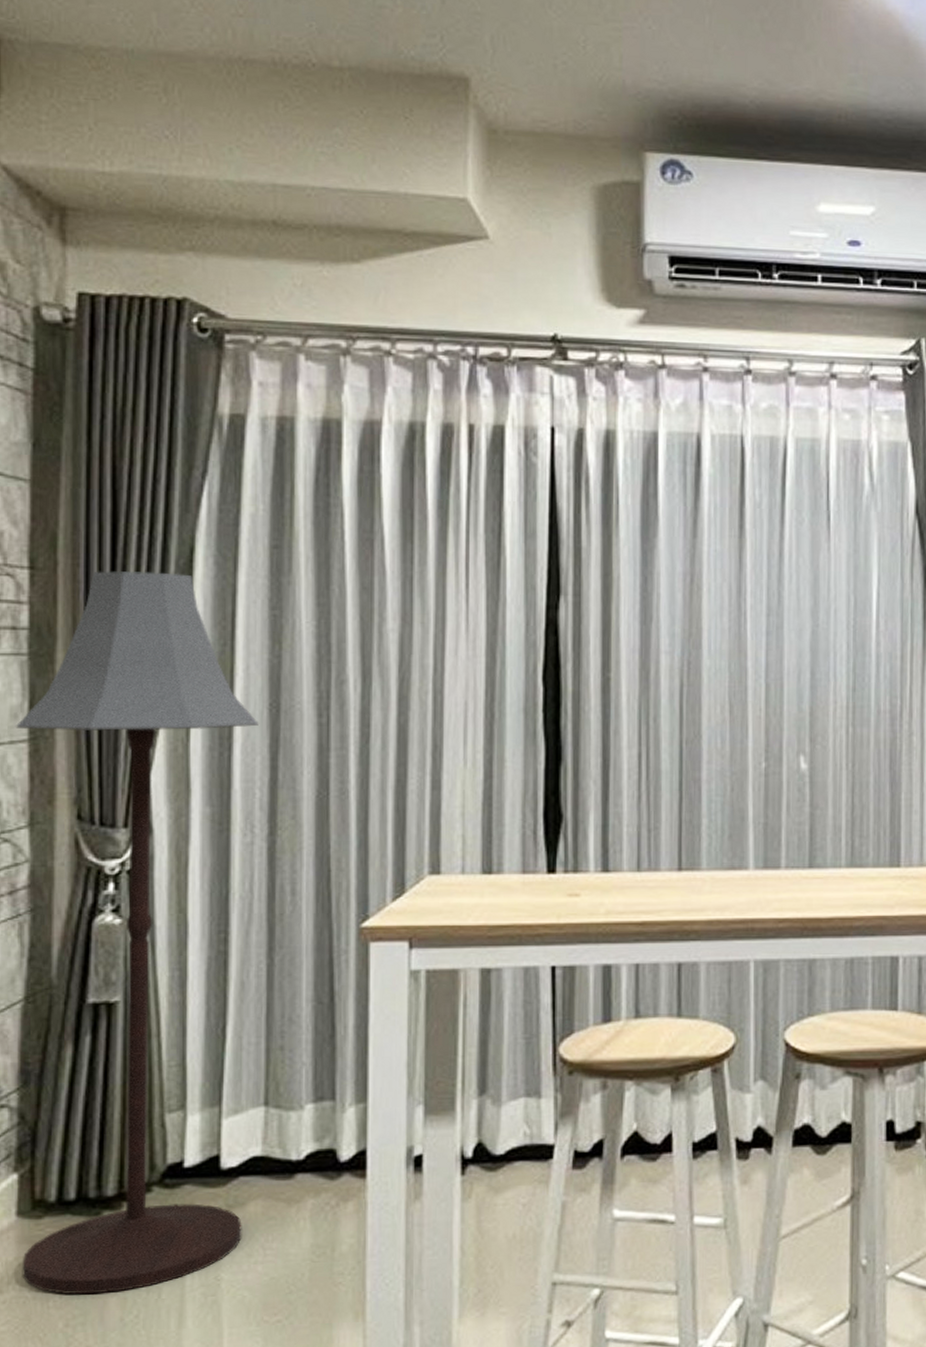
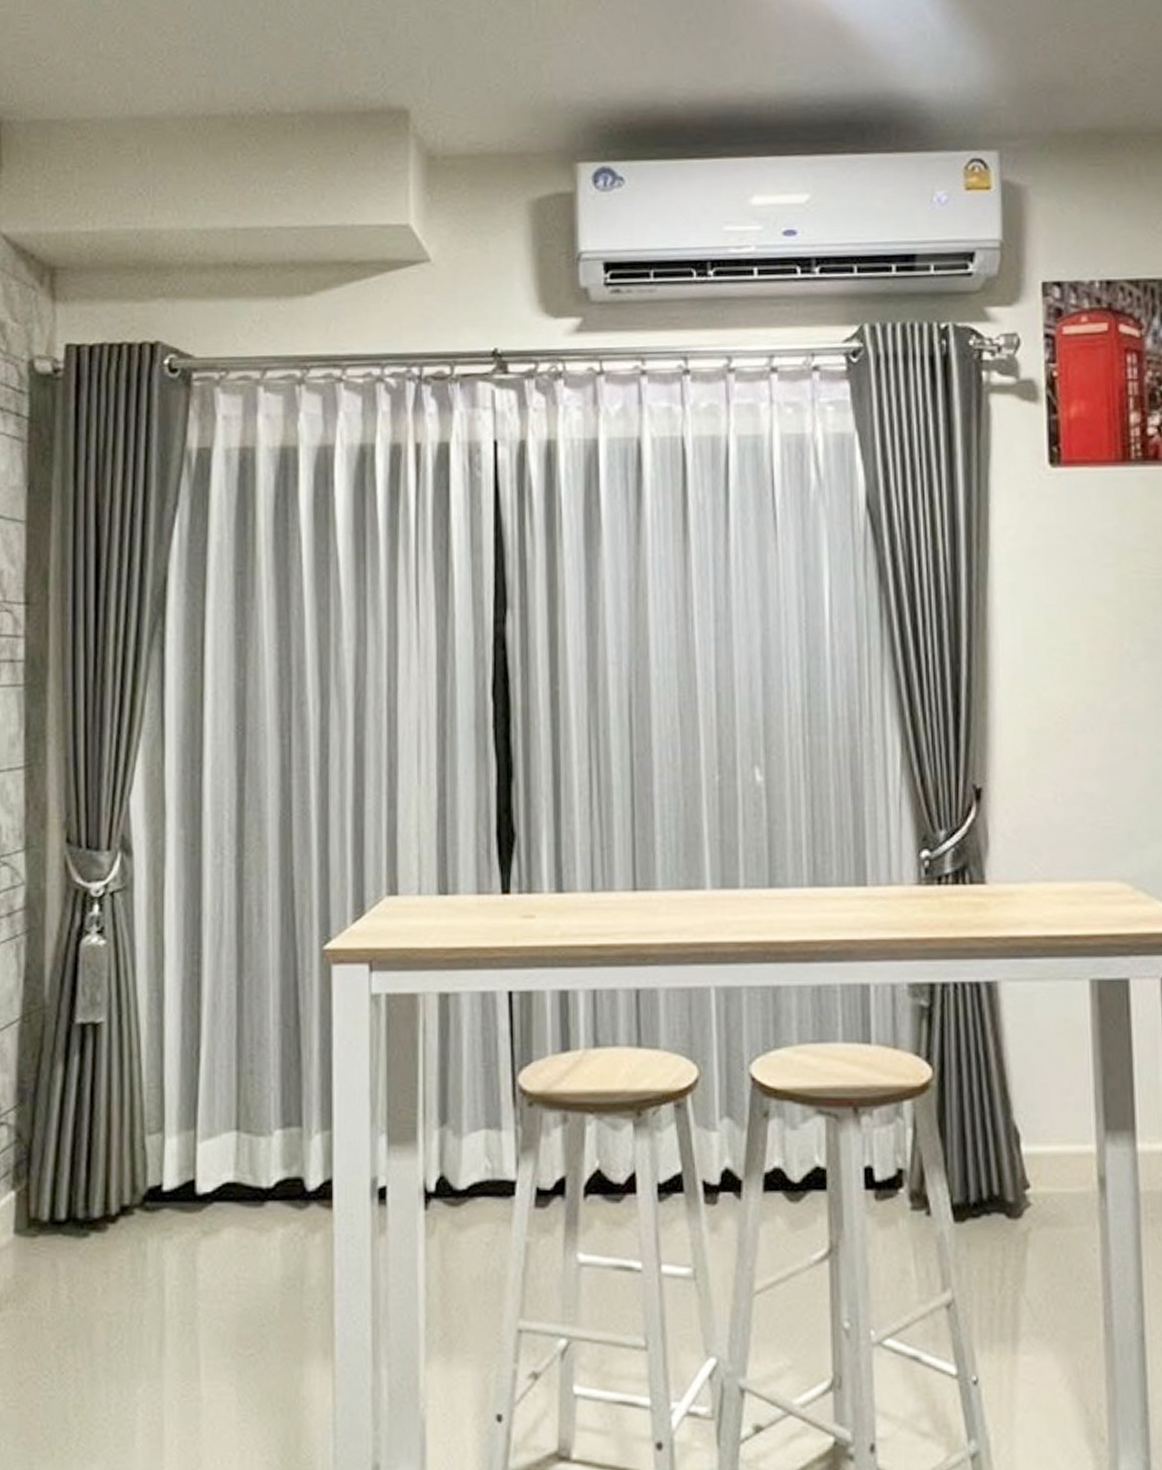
floor lamp: present [15,570,259,1295] -> none [13,602,226,1317]

